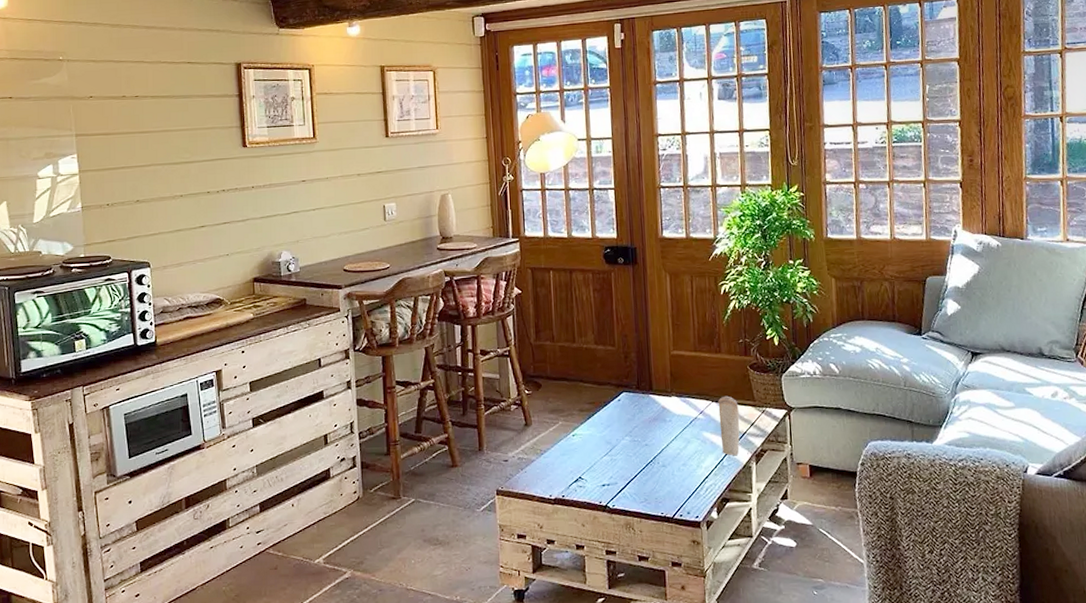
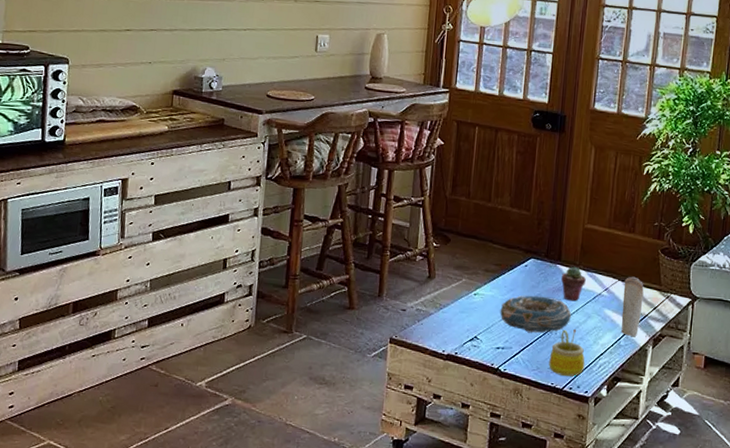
decorative bowl: none [600,428,672,466] -> present [500,294,572,333]
potted succulent: none [655,394,680,429] -> present [560,266,586,301]
mug: none [655,455,692,505] -> present [549,328,585,377]

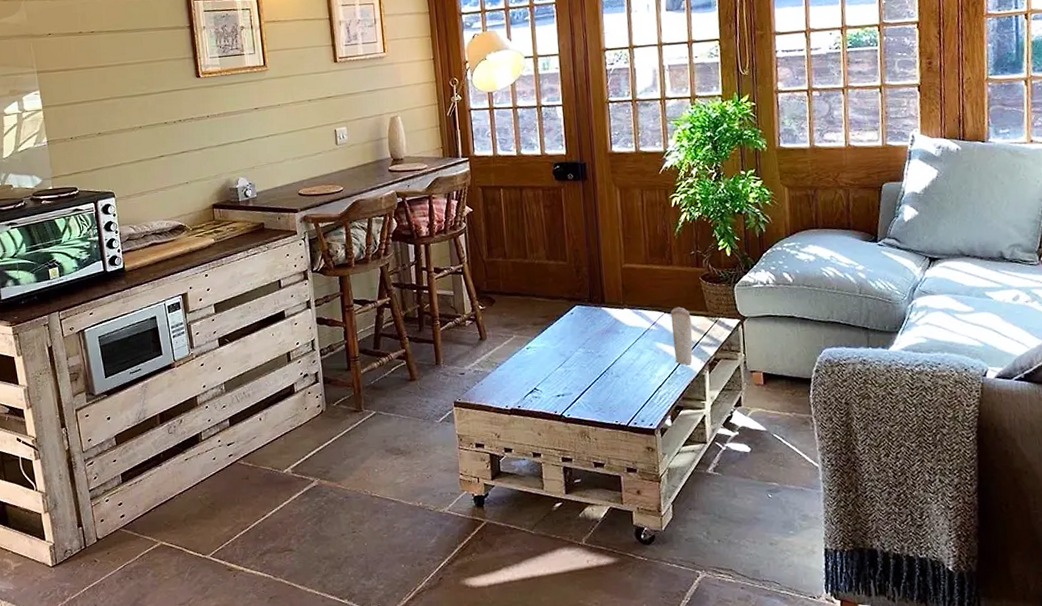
decorative bowl: present [500,294,572,333] -> none [554,339,625,377]
mug: present [549,328,585,377] -> none [609,366,646,413]
potted succulent: present [560,266,586,301] -> none [607,306,633,340]

